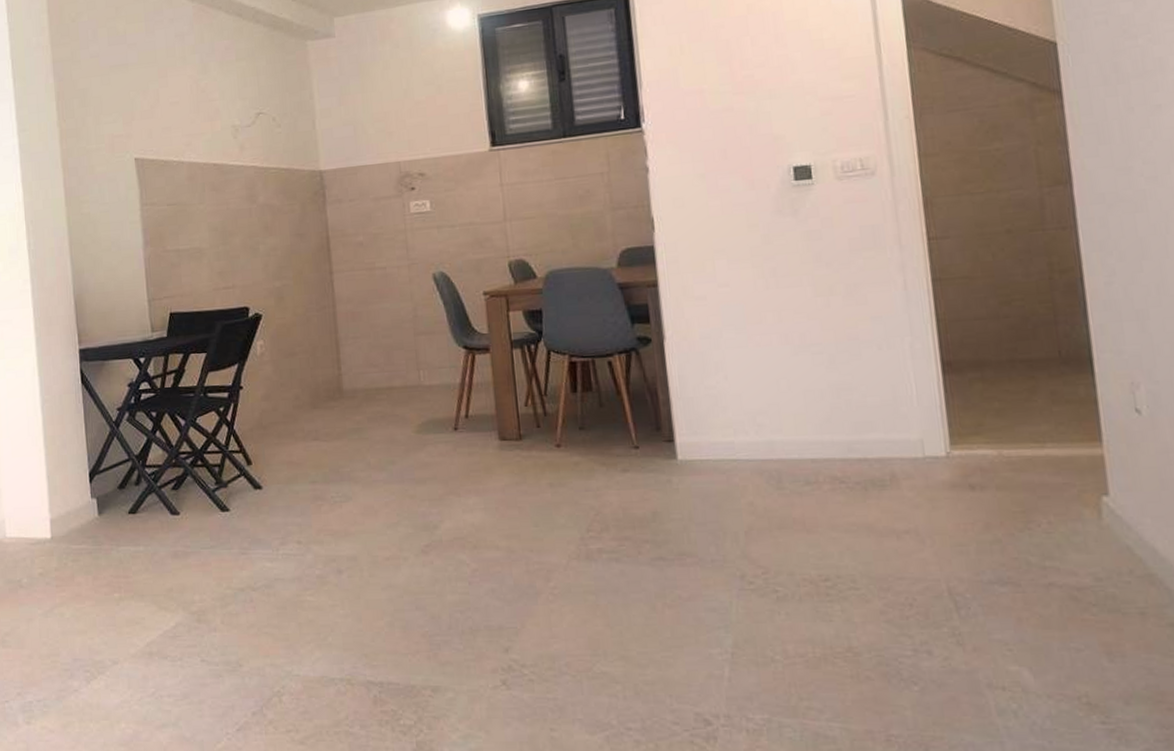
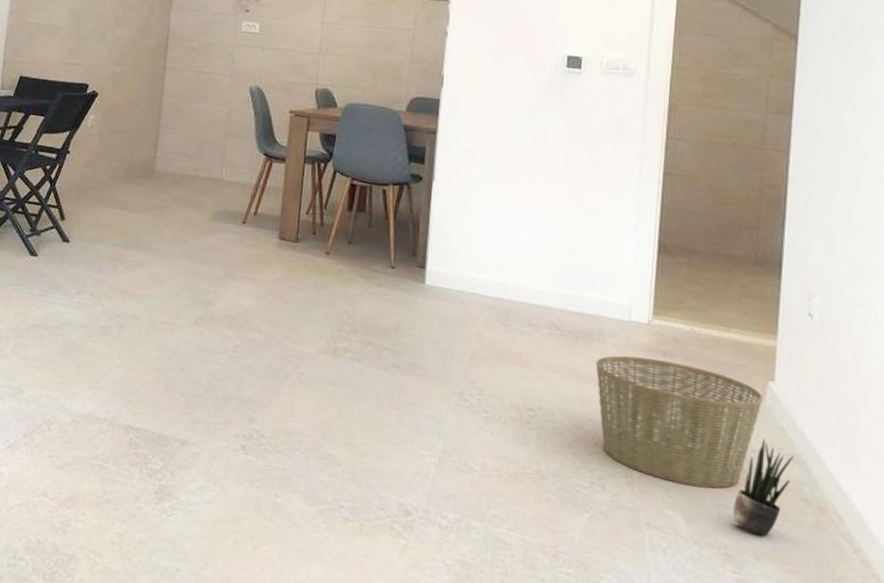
basket: none [893,495,1100,633] -> present [595,355,764,489]
potted plant: none [1087,563,1150,675] -> present [732,439,794,536]

